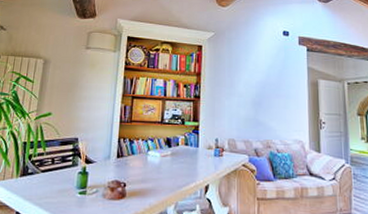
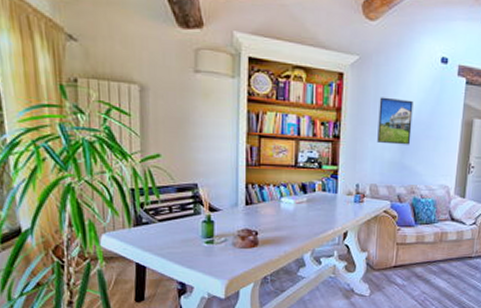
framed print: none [233,63,263,103] -> present [377,97,414,145]

